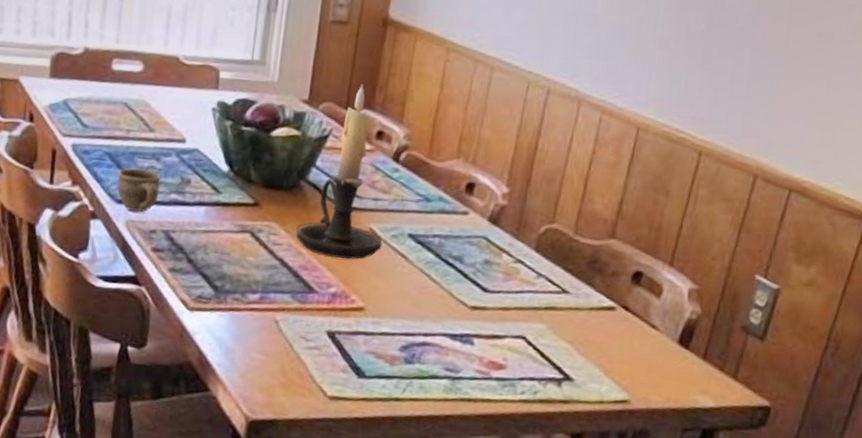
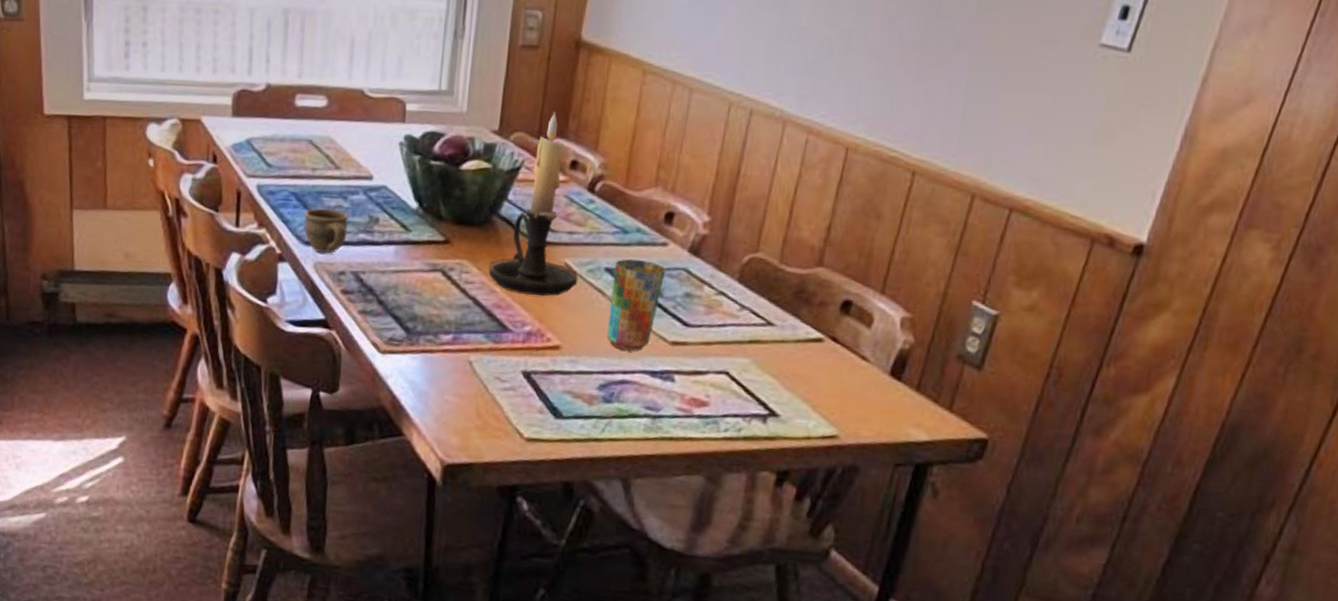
cup: none [408,226,466,315] -> present [606,259,666,351]

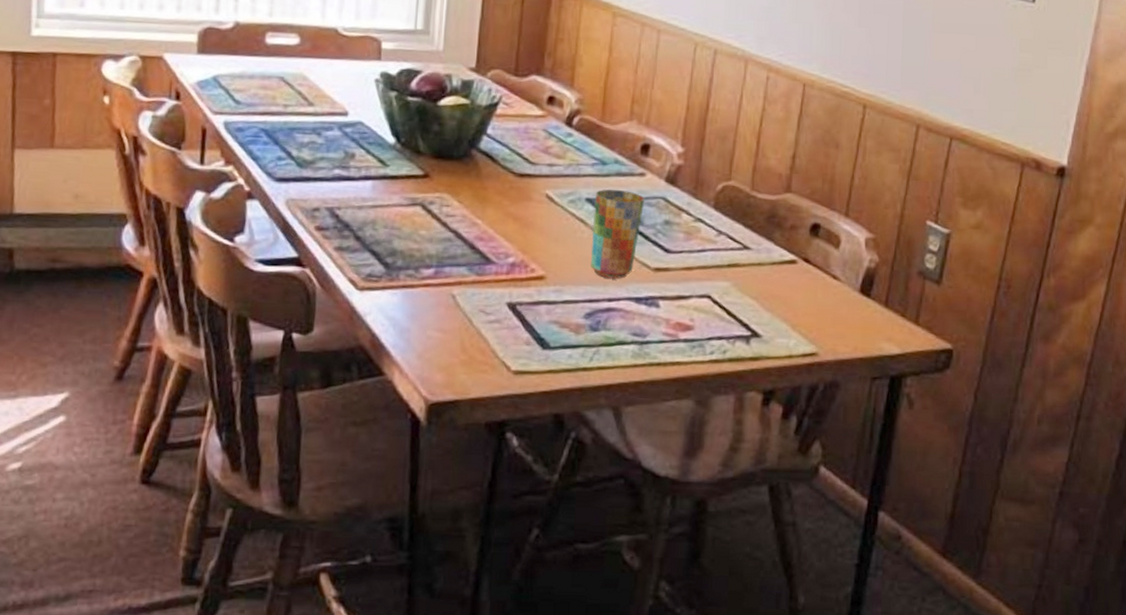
cup: present [304,208,348,254] -> none [275,144,323,190]
candle holder: present [488,111,579,296] -> none [469,50,560,228]

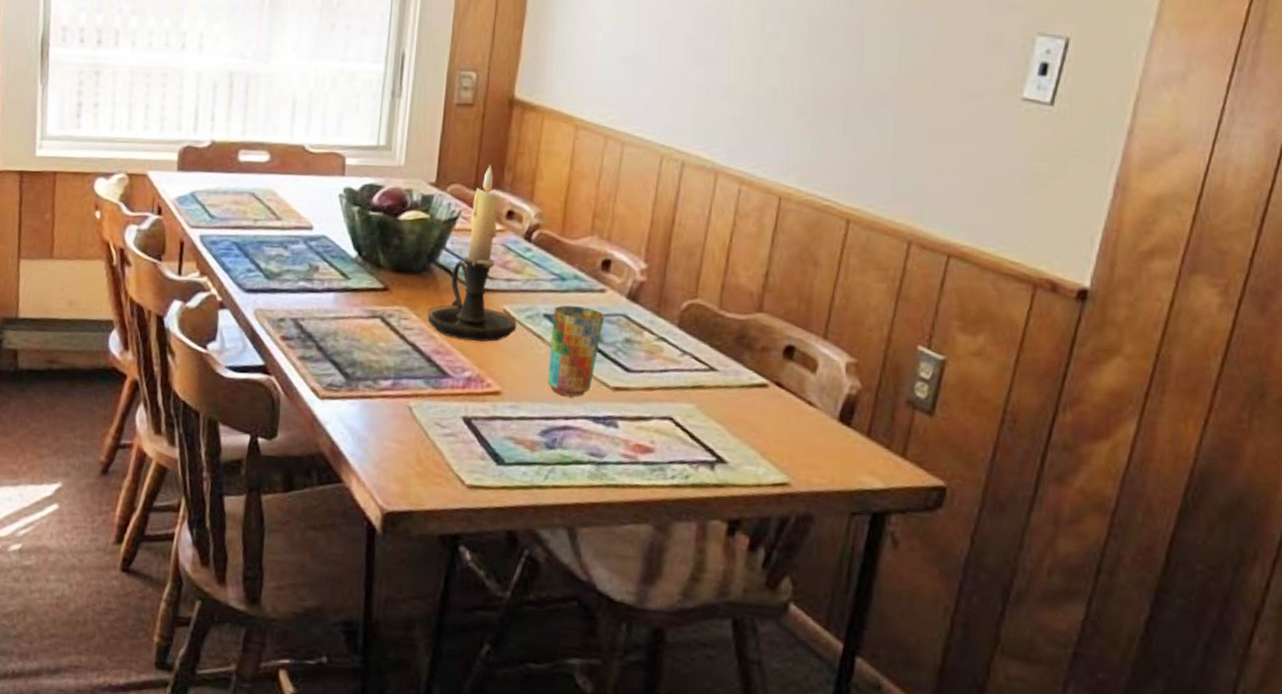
candle holder: none [469,50,560,228] -> present [427,164,517,342]

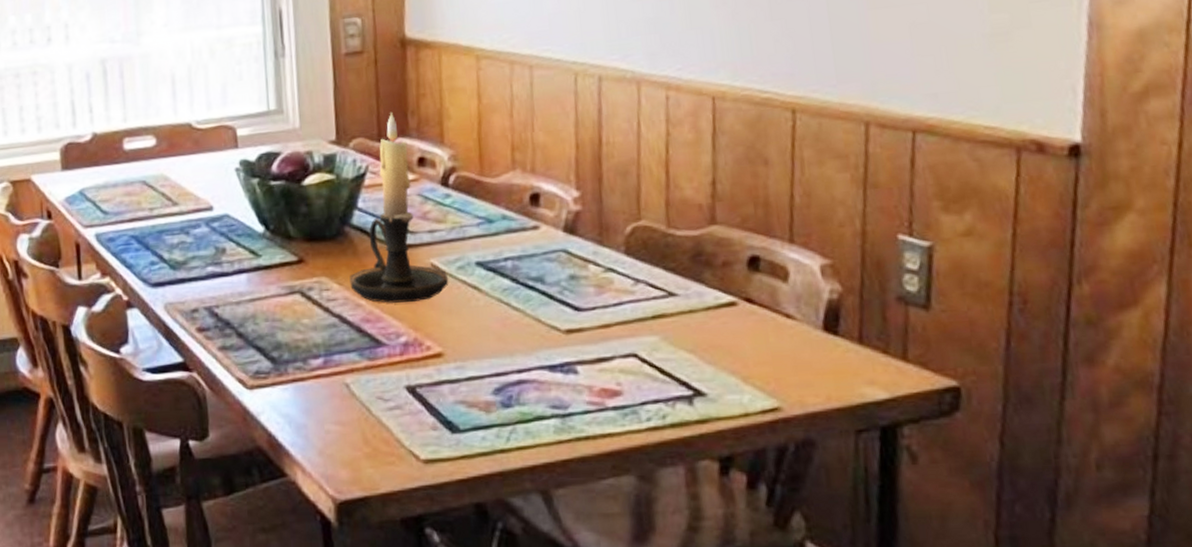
cup: present [546,305,604,397] -> none [485,248,543,347]

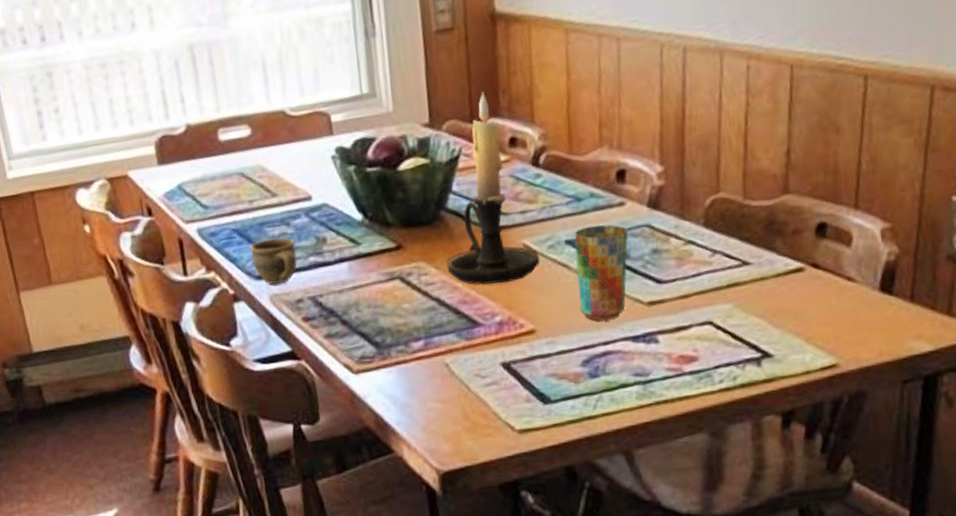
cup: none [147,246,195,293] -> present [249,238,297,285]
cup: none [485,248,543,347] -> present [574,224,628,321]

